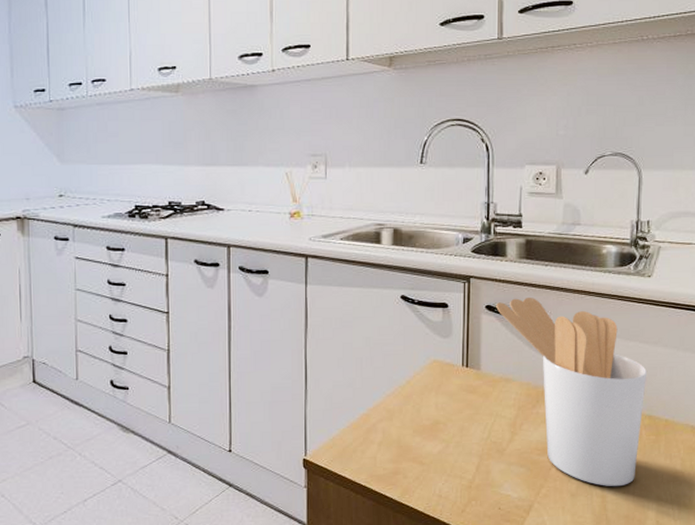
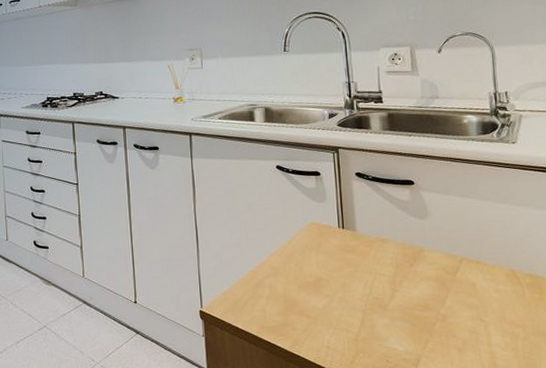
utensil holder: present [496,298,647,487] -> none [365,165,523,344]

